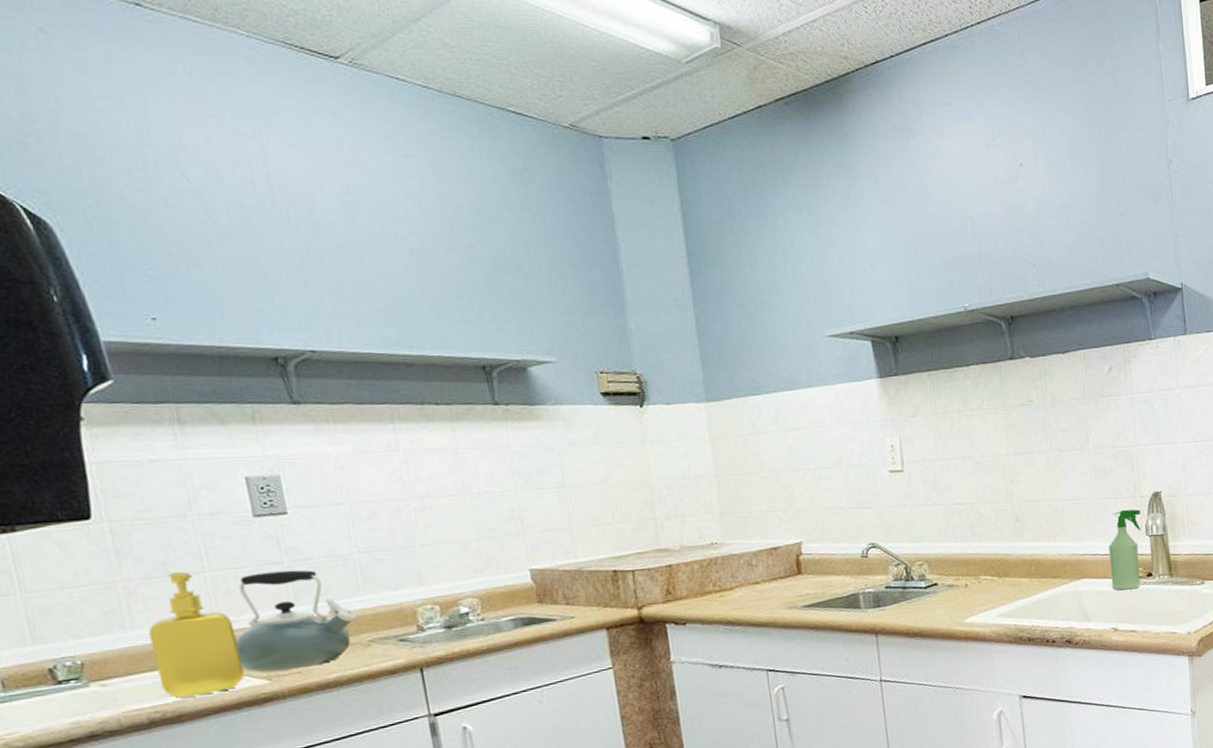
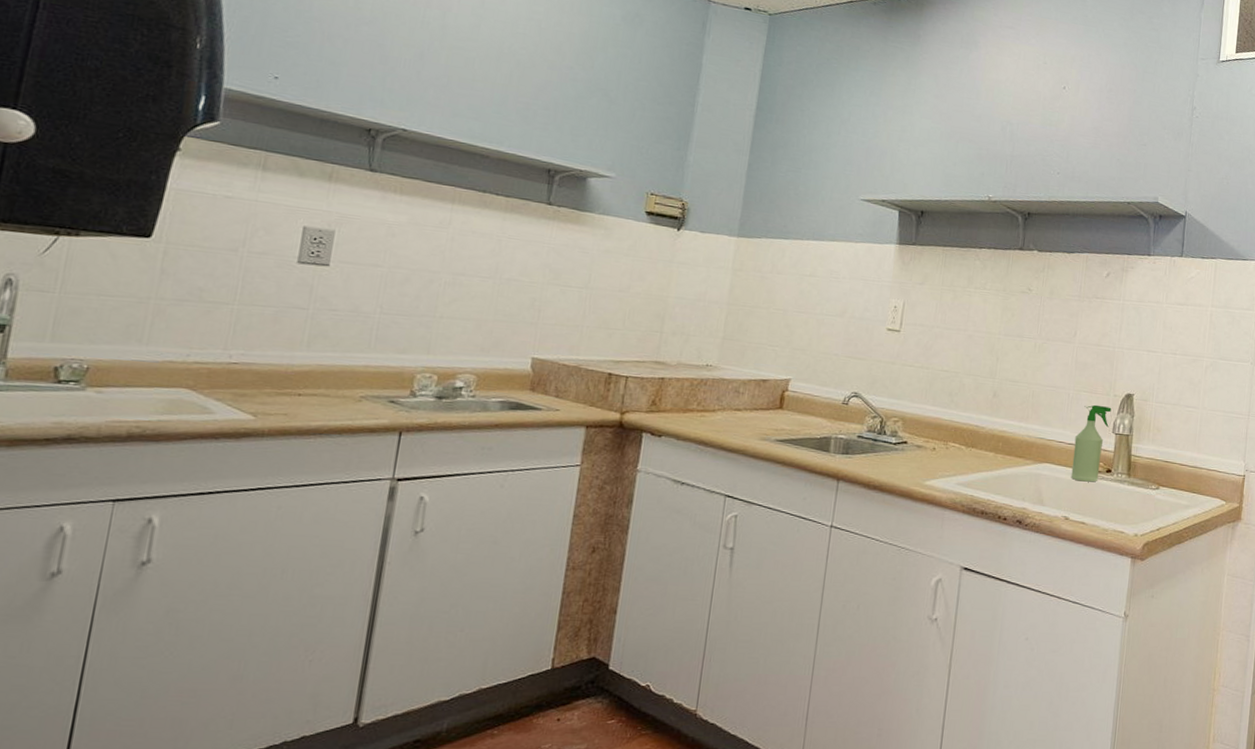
soap dispenser: present [148,571,245,698] -> none [152,299,242,419]
kettle: present [234,570,358,673] -> none [234,314,359,411]

